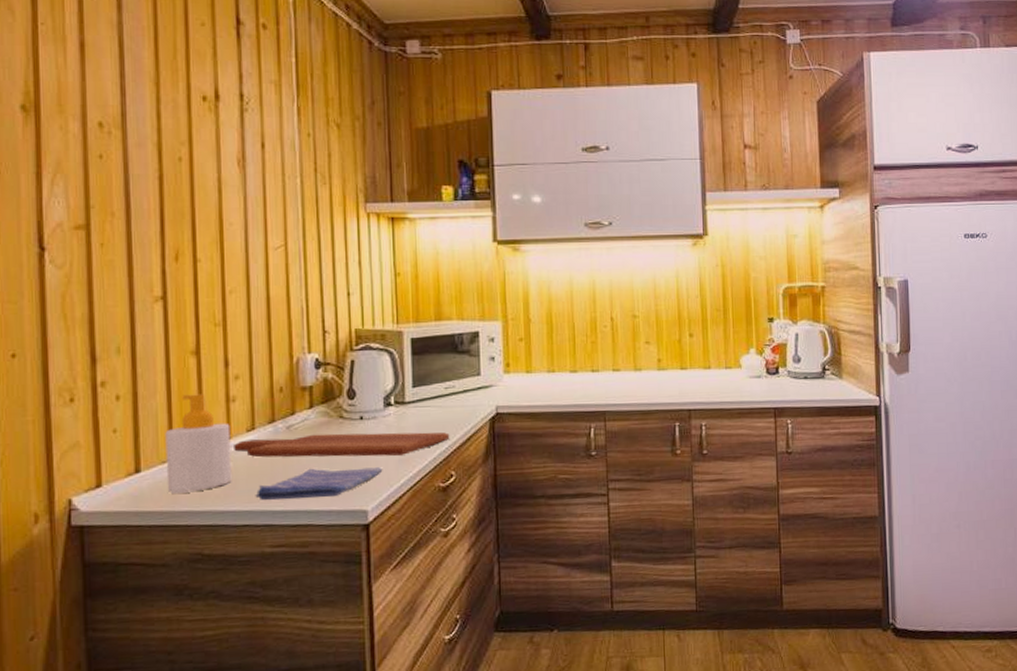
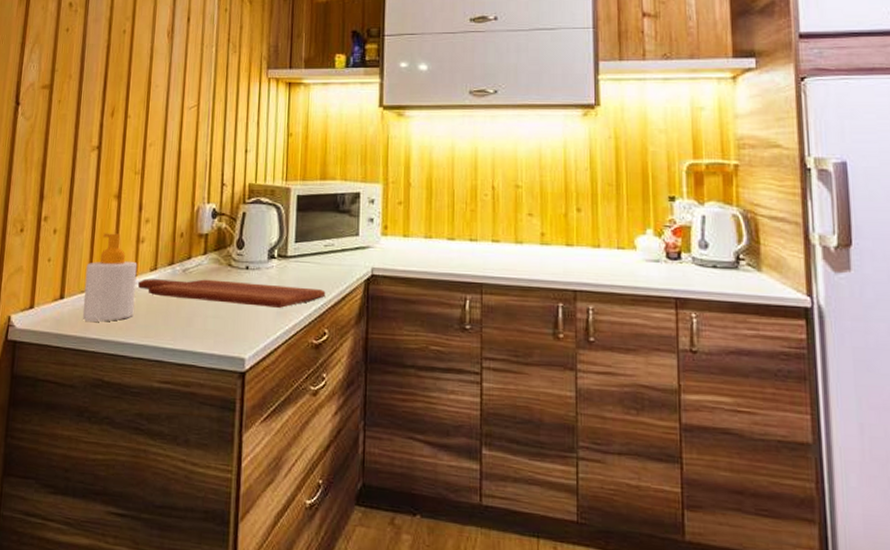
dish towel: present [255,467,383,501] -> none [151,311,262,341]

